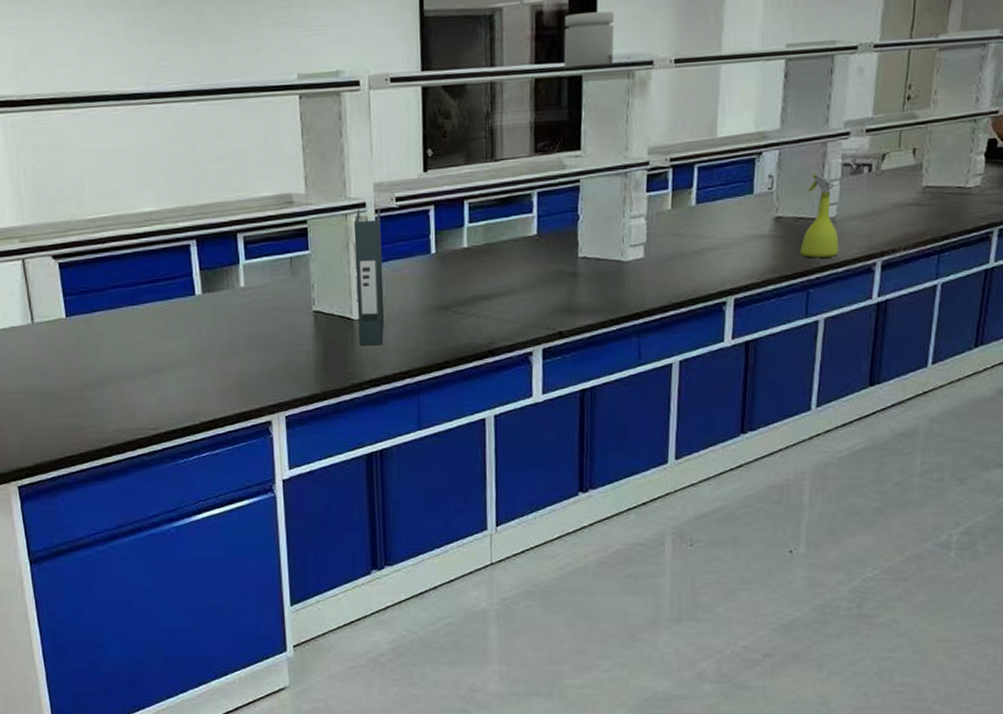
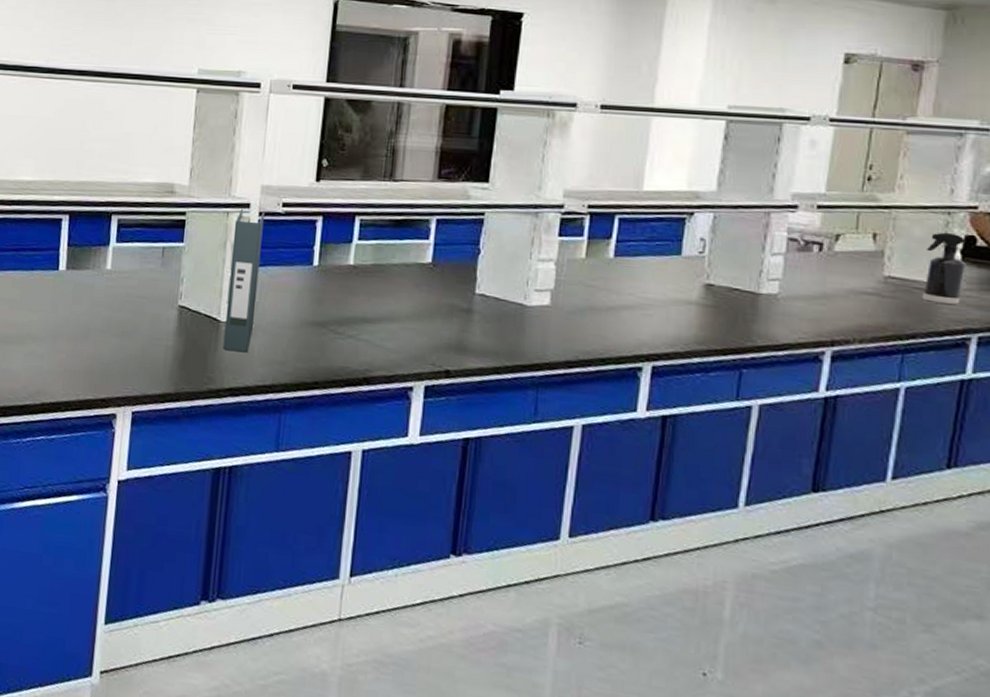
jar: present [563,11,614,70] -> none [478,47,537,104]
spray bottle: present [800,174,839,258] -> none [733,244,783,338]
spray bottle: none [953,138,989,204] -> present [922,232,966,305]

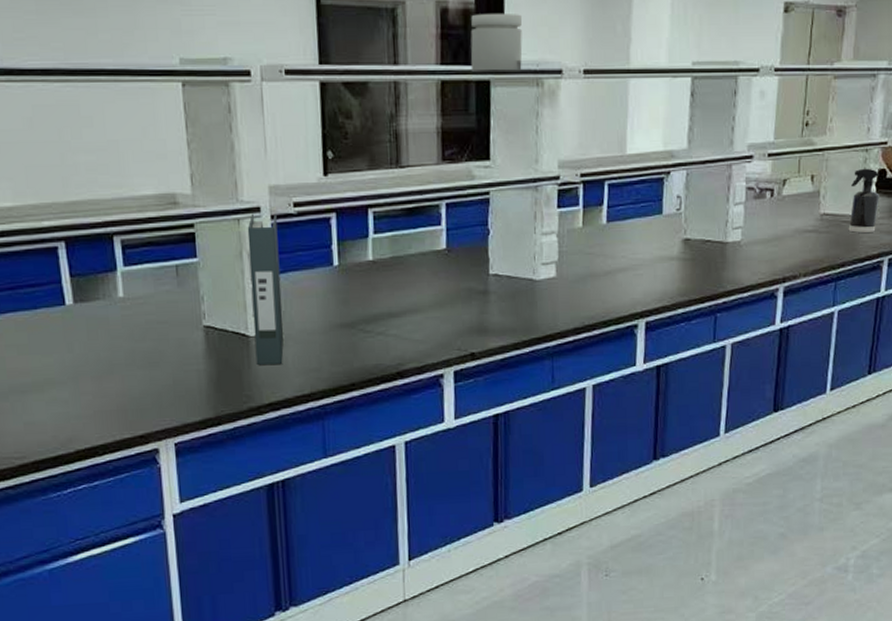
jar: none [478,47,537,104] -> present [470,14,523,74]

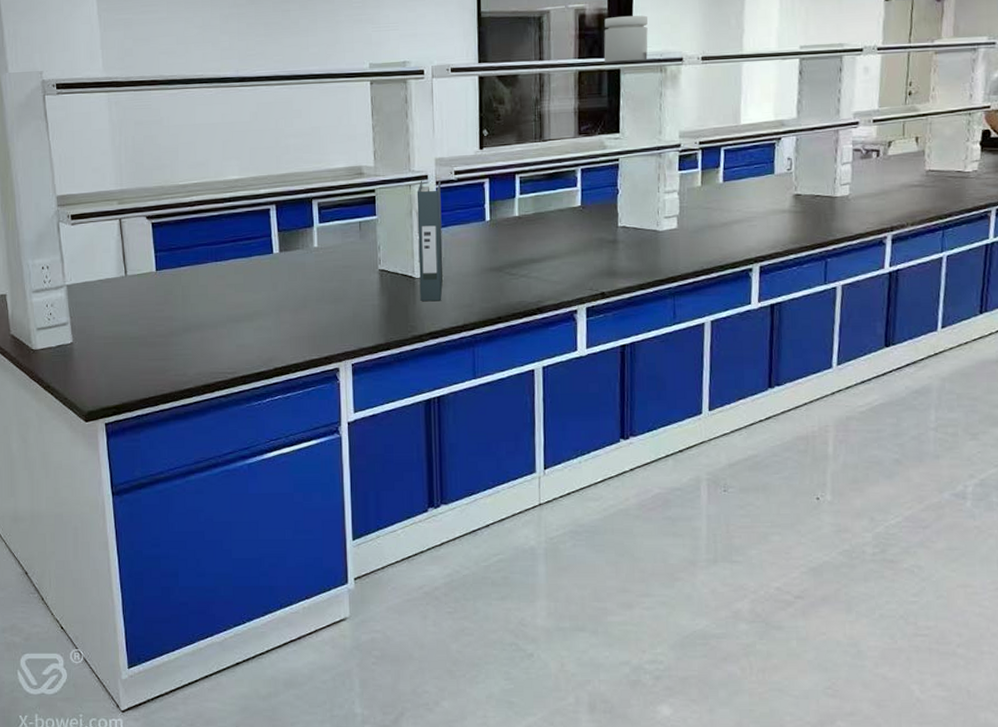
spray bottle: present [848,168,879,234] -> none [954,129,985,187]

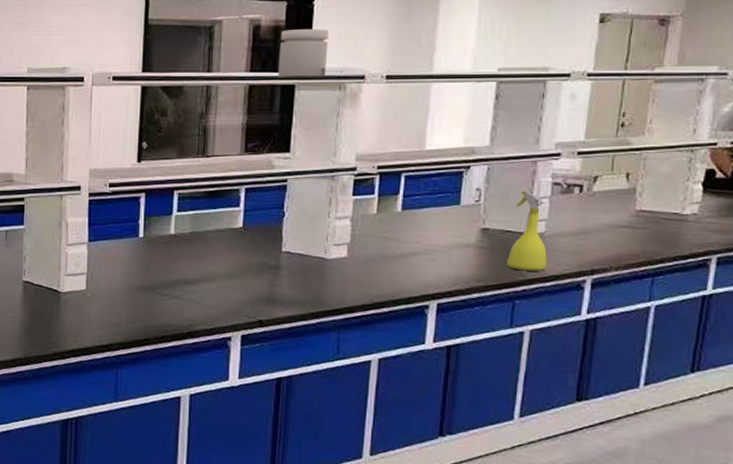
binder: present [417,179,444,301] -> none [64,191,94,318]
spray bottle: none [817,157,853,231] -> present [506,190,549,271]

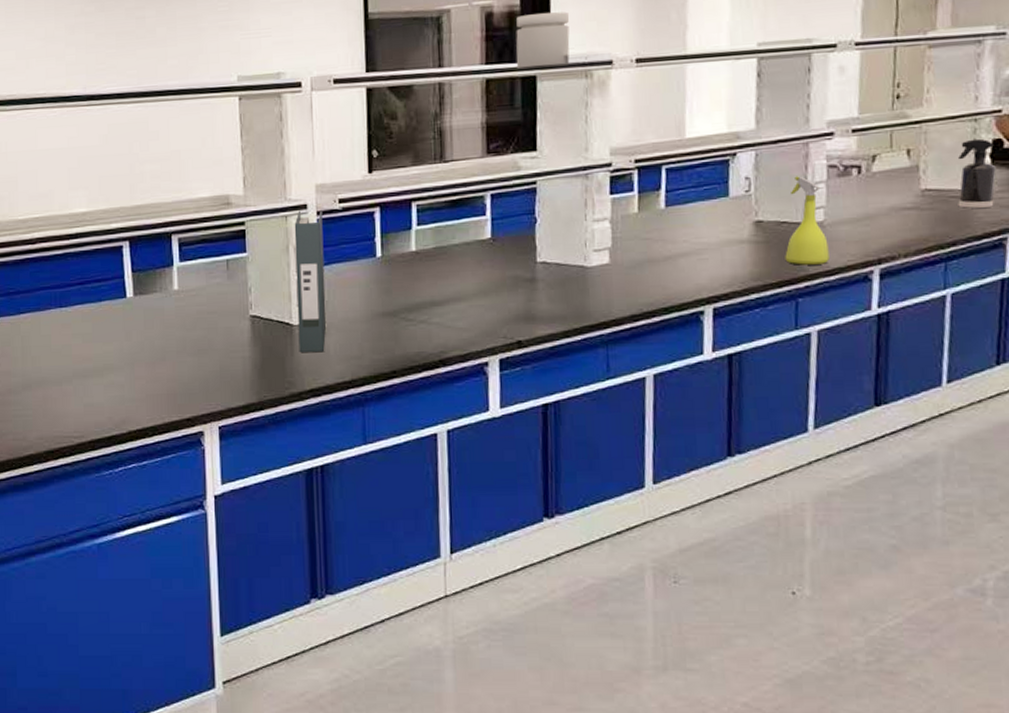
binder: none [64,191,94,318] -> present [294,209,327,353]
spray bottle: none [669,168,707,231] -> present [958,138,996,209]

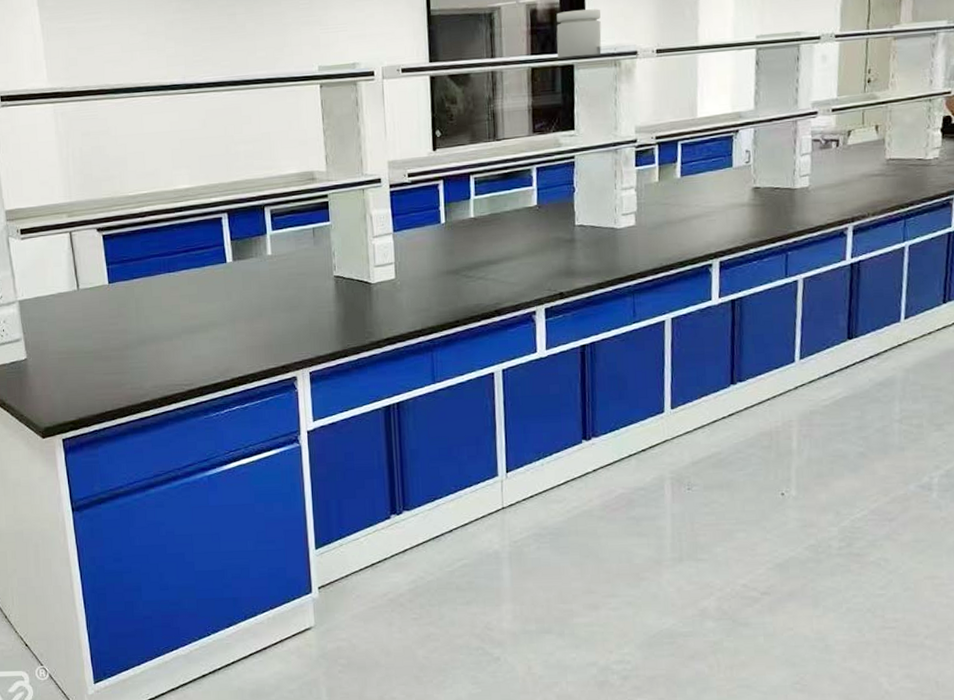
binder: present [294,209,327,353] -> none [370,182,400,306]
spray bottle: present [785,176,830,265] -> none [777,149,813,224]
spray bottle: present [958,138,996,209] -> none [915,116,946,174]

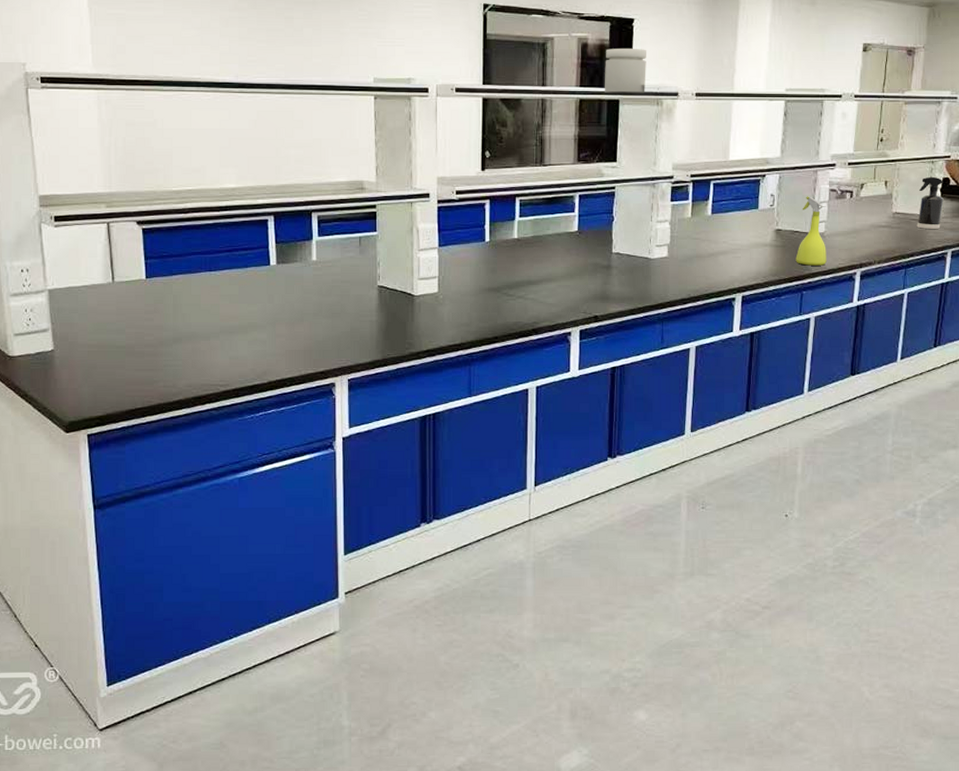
spray bottle: none [777,149,813,224] -> present [795,196,827,266]
spray bottle: none [915,116,946,174] -> present [916,176,944,230]

